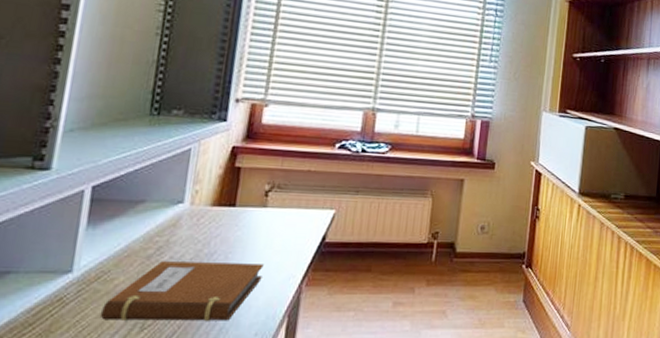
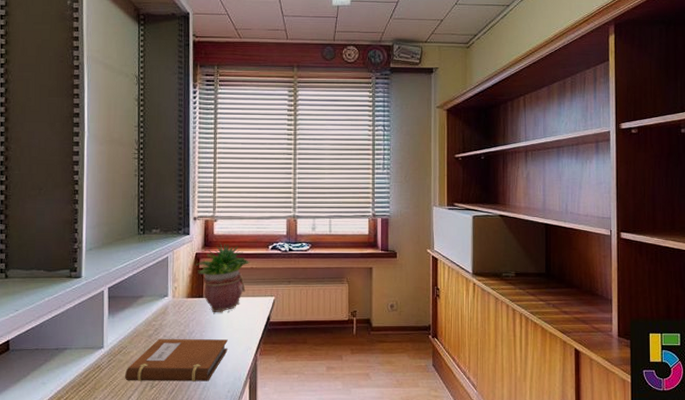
potted plant: none [231,135,308,230] -> present [196,243,250,314]

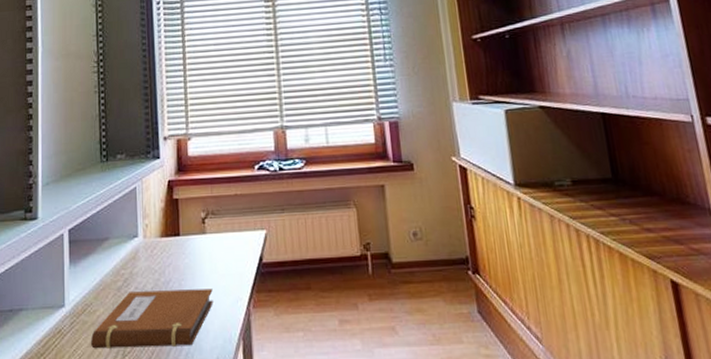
potted plant: present [196,243,250,314] -> none [169,165,234,257]

